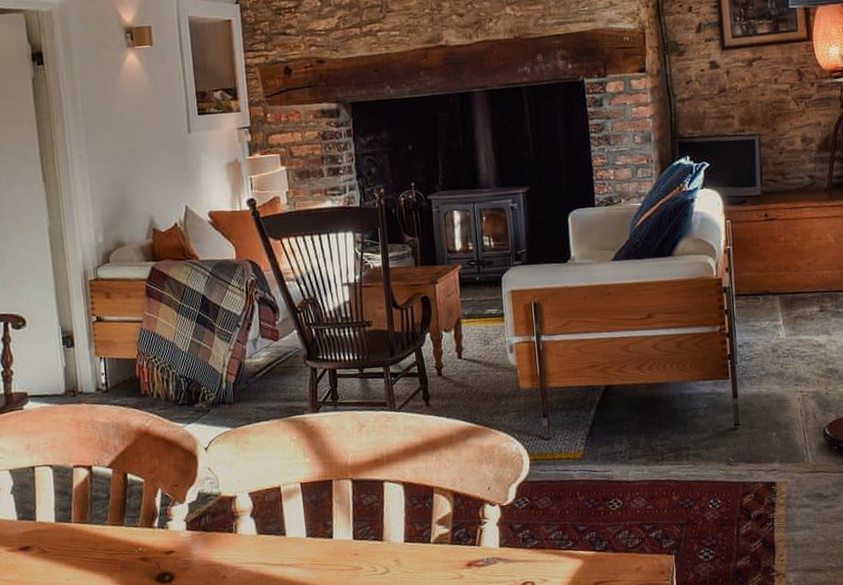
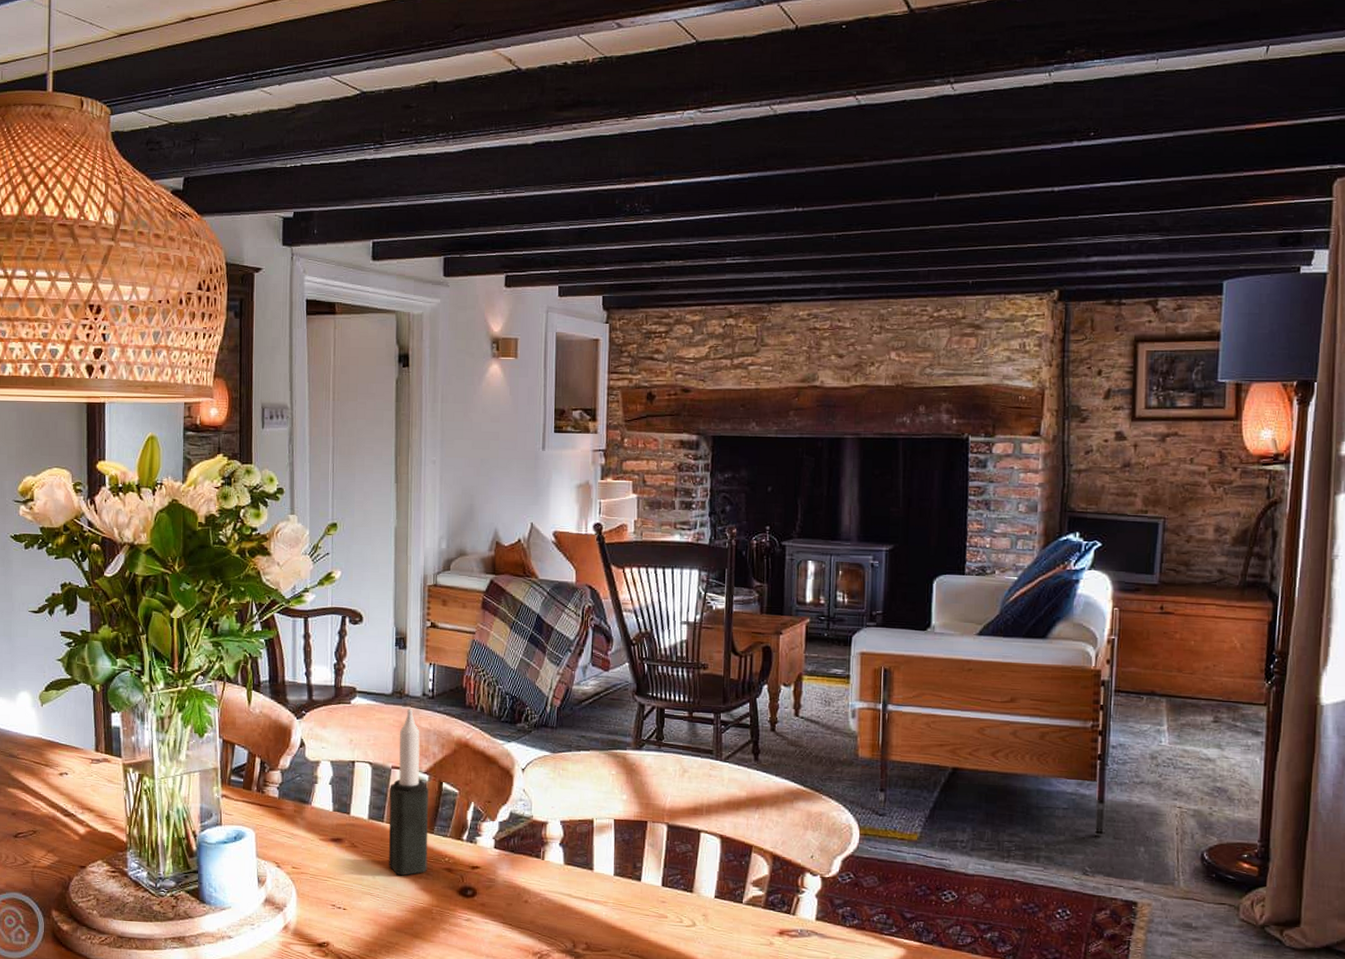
candle: none [74,405,122,573] -> present [388,709,428,875]

